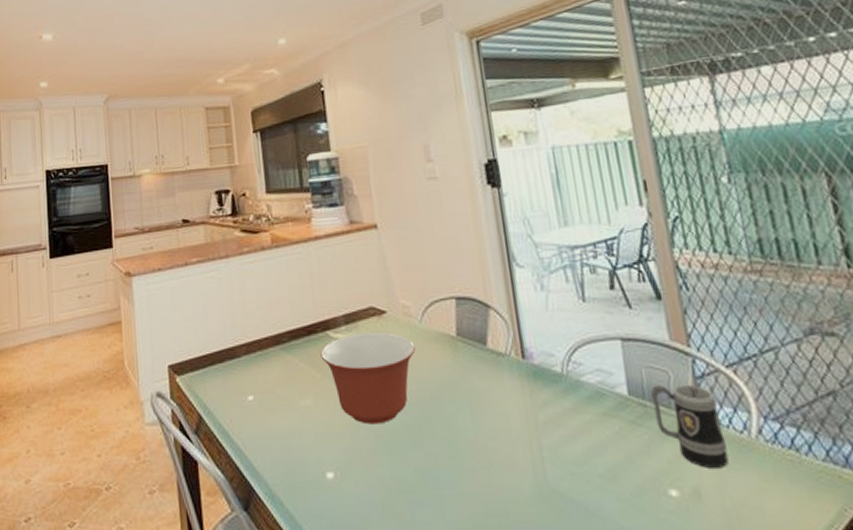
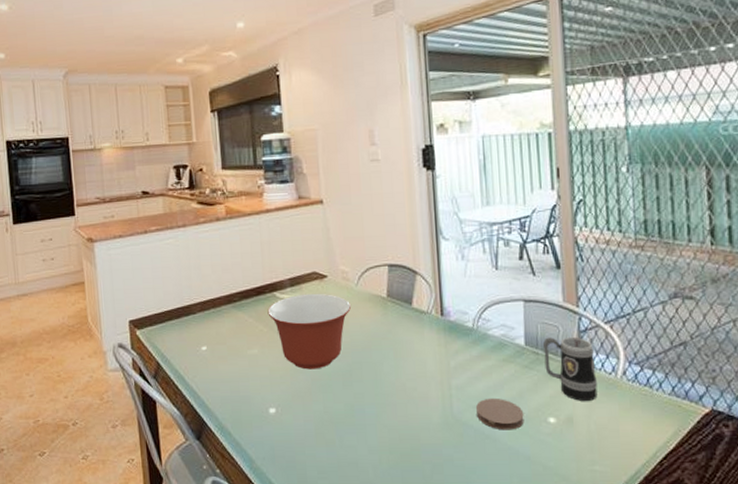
coaster: none [575,462,639,506] -> present [475,397,524,430]

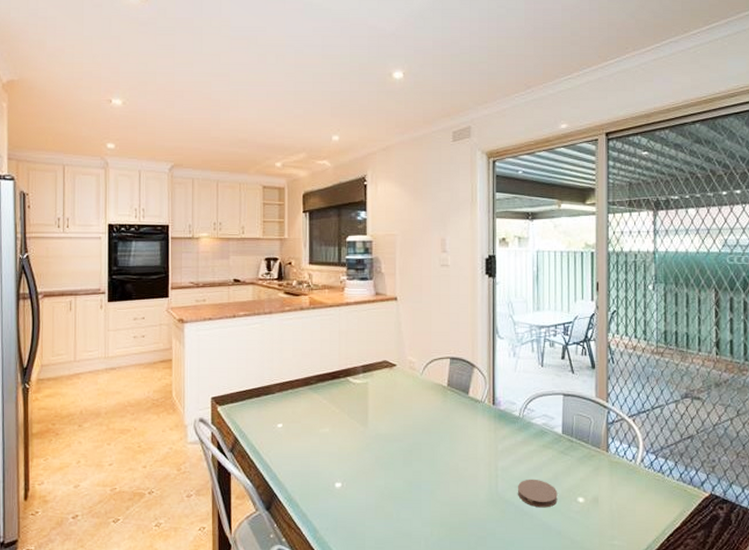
mixing bowl: present [267,293,351,370] -> none [341,380,415,448]
mug: present [542,336,598,401] -> none [576,427,620,484]

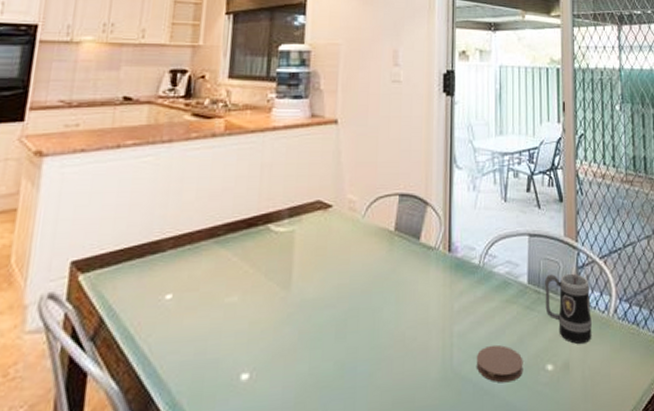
mug: none [576,427,620,484] -> present [544,273,592,344]

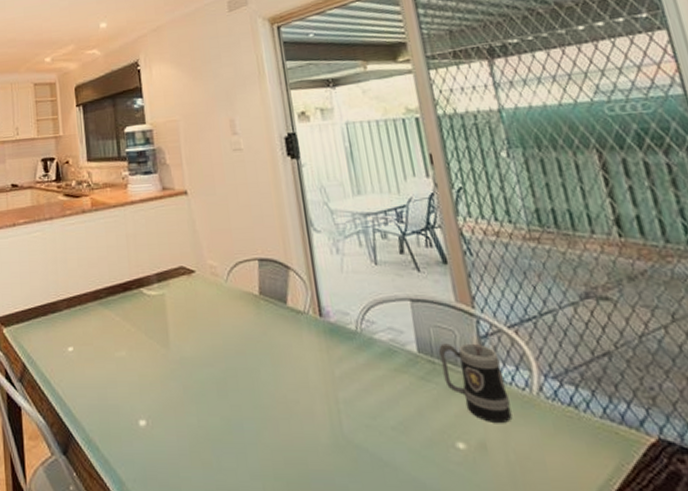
coaster: present [476,344,523,383] -> none [369,415,428,457]

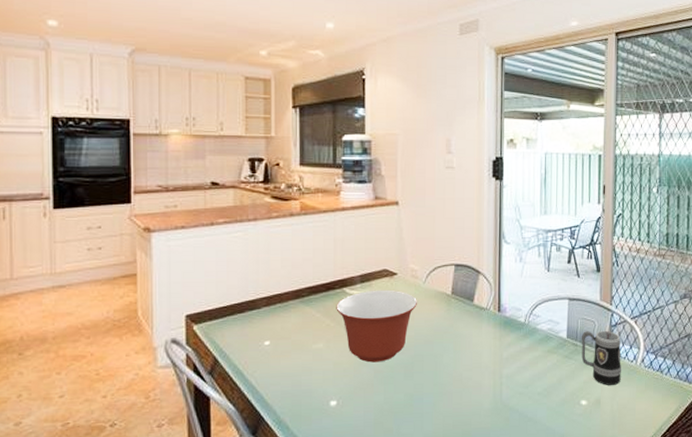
mixing bowl: none [135,289,222,376] -> present [336,289,417,363]

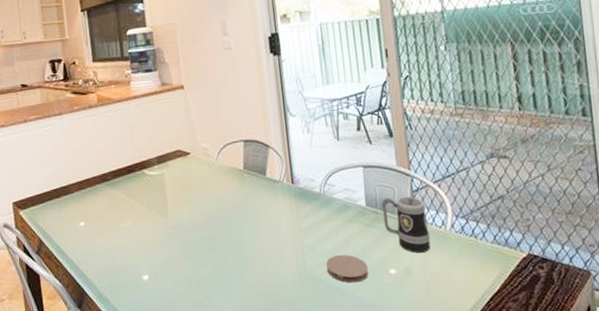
mixing bowl: present [336,289,417,363] -> none [138,169,212,238]
coaster: none [521,384,562,413] -> present [326,254,369,283]

